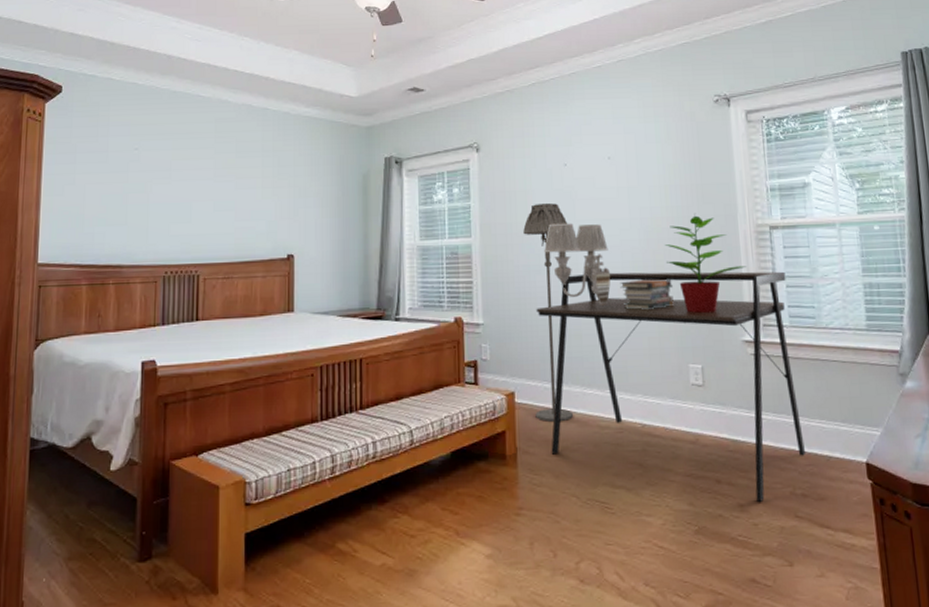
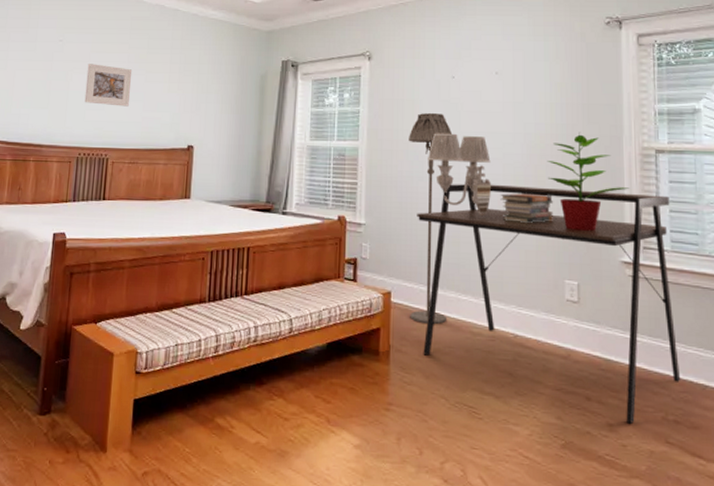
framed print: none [168,172,220,218] -> present [84,64,133,107]

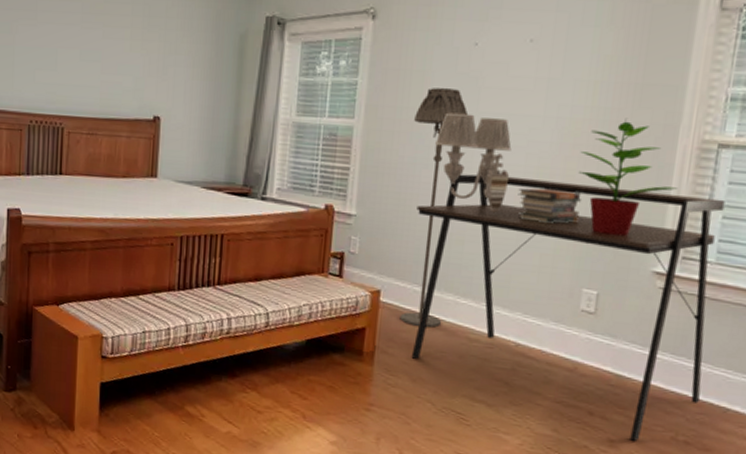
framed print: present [84,64,133,107] -> none [33,13,88,68]

